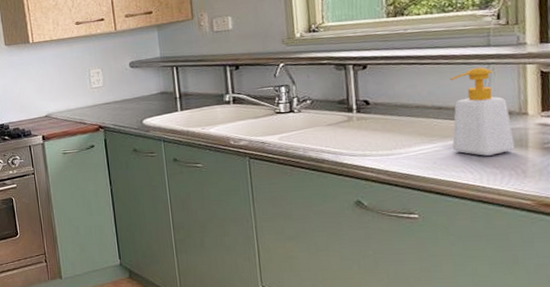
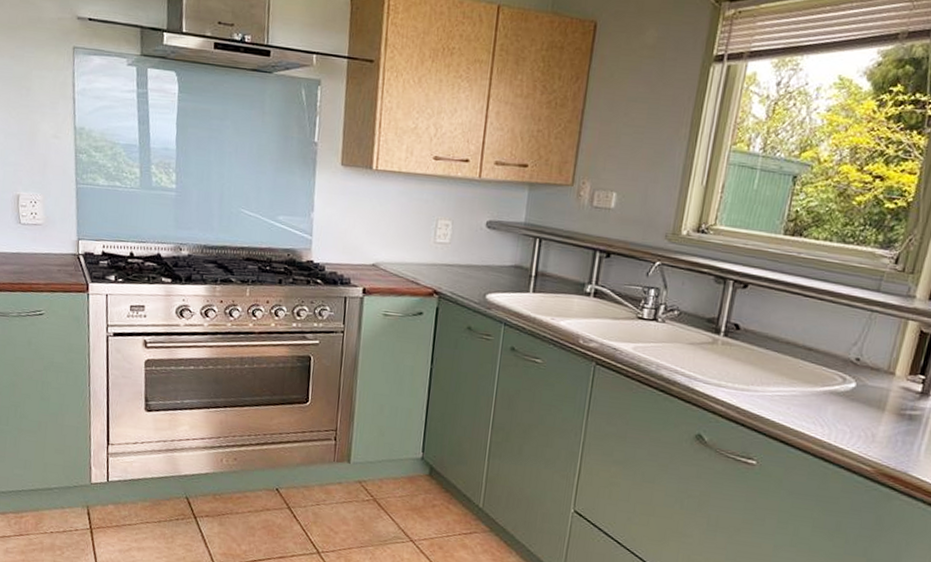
soap bottle: present [449,67,515,156] -> none [810,312,879,412]

